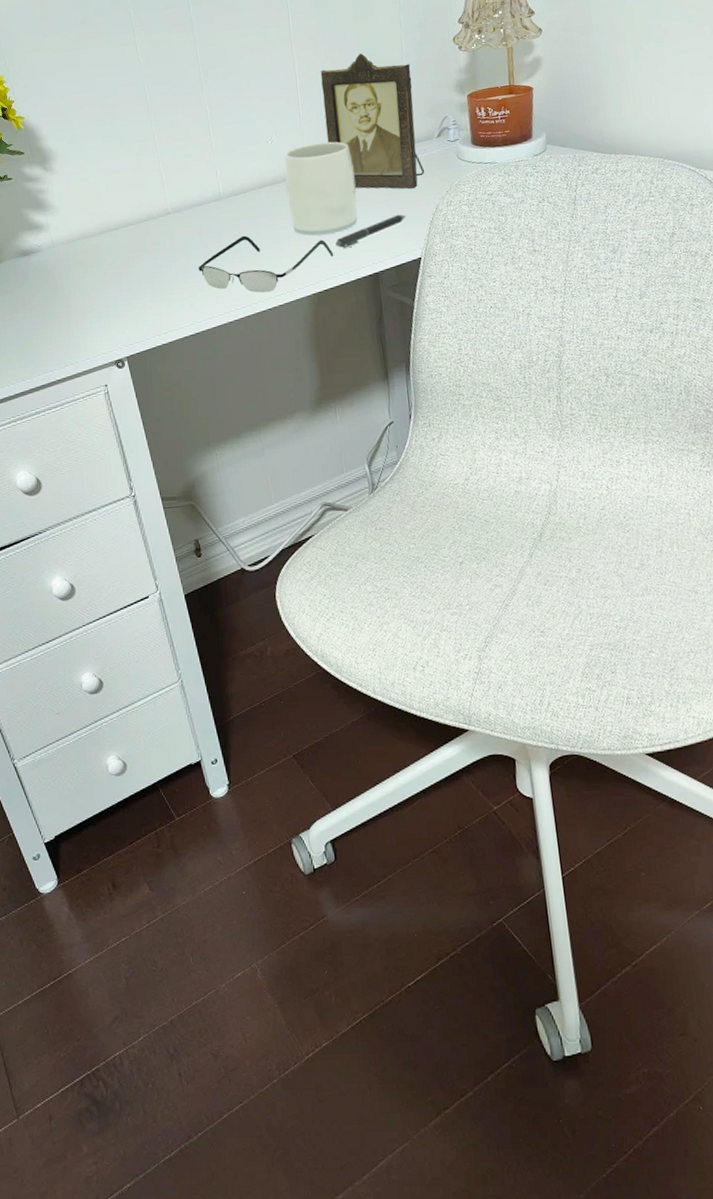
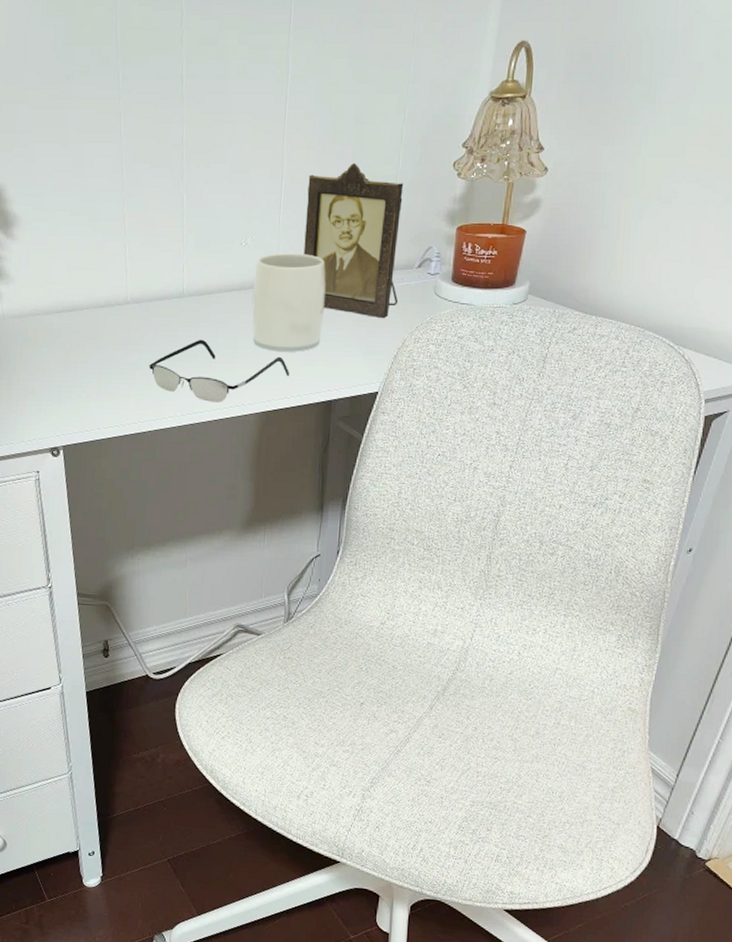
pen: present [335,214,406,249] -> none [293,343,371,370]

